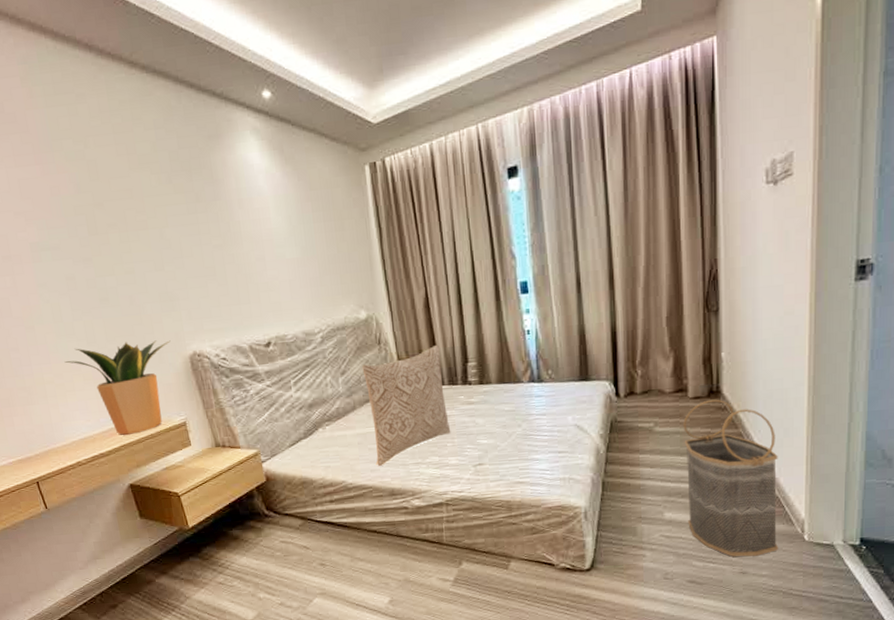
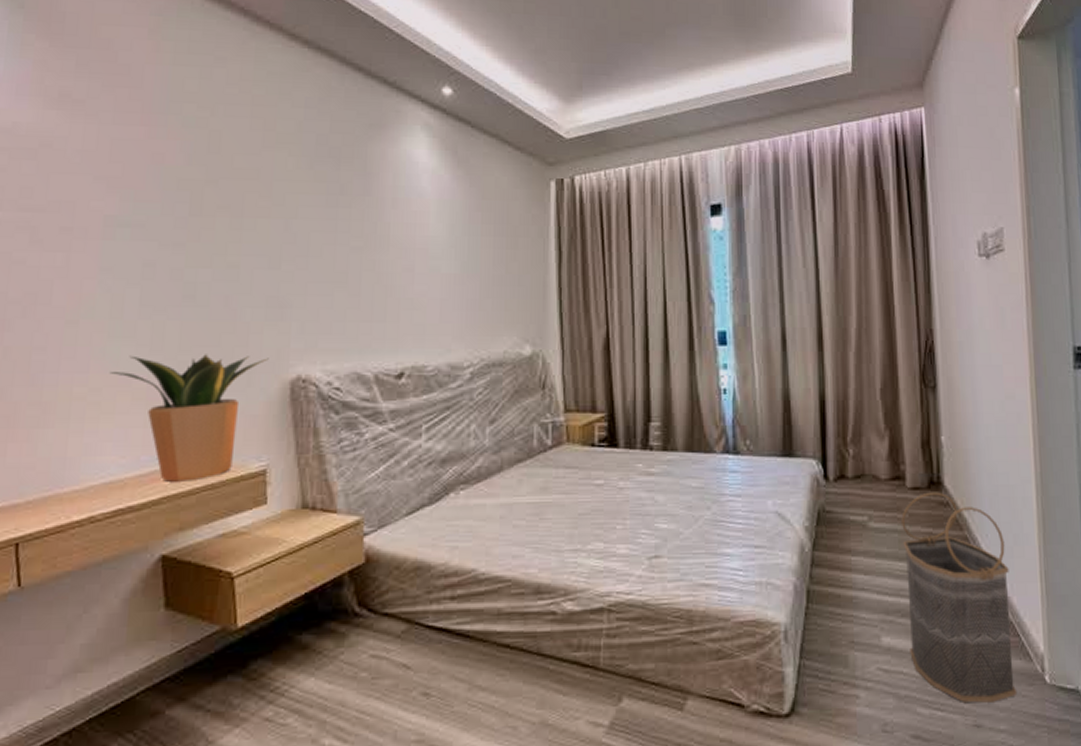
pillow: present [362,344,451,466] -> none [518,396,623,550]

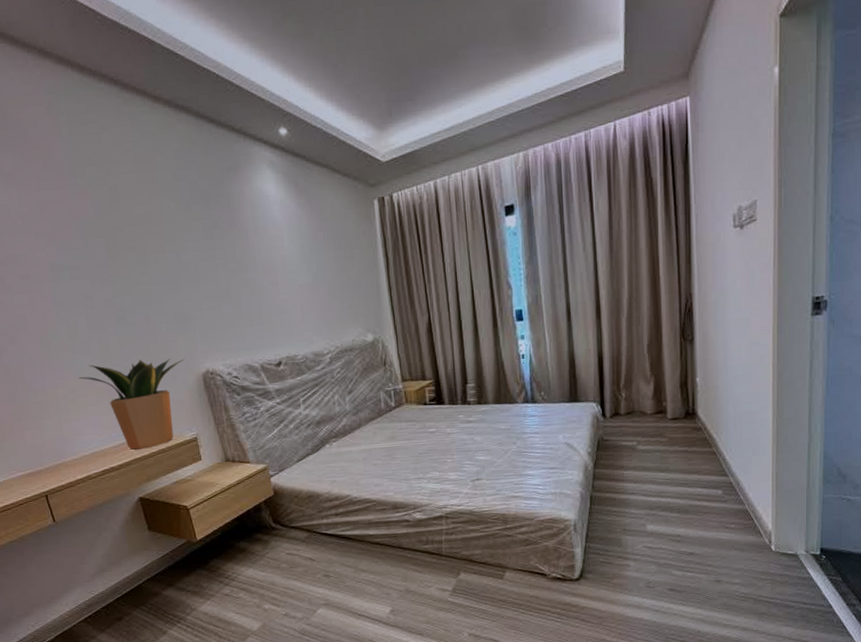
basket: present [901,492,1018,703] -> none [663,420,749,566]

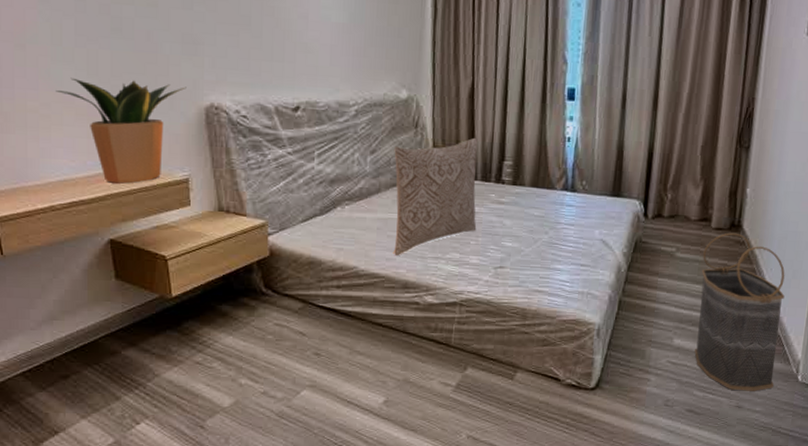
pillow: none [368,366,451,481] -> present [394,137,478,255]
basket: none [663,420,749,566] -> present [694,232,785,391]

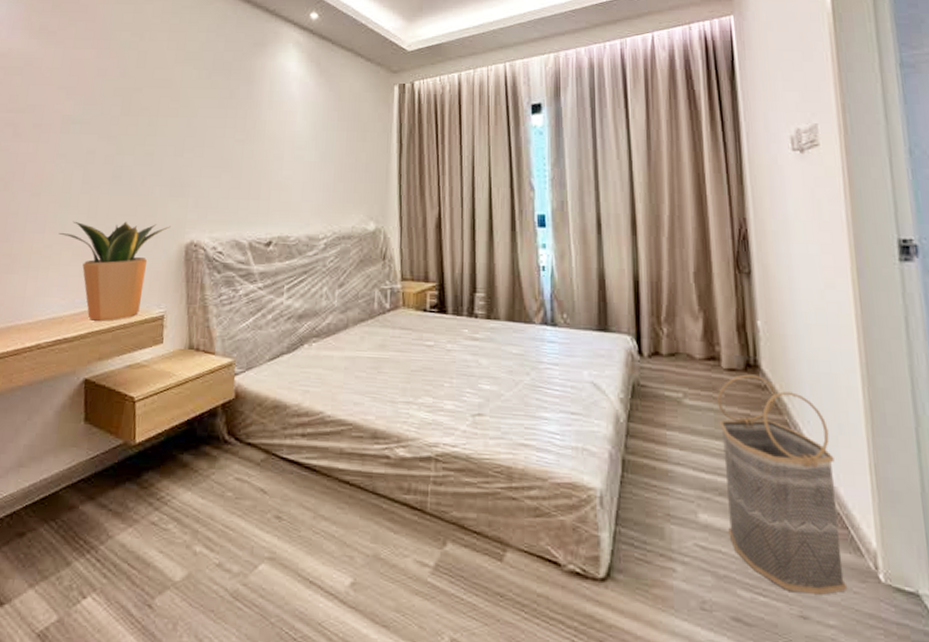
pillow: present [394,137,478,255] -> none [362,268,450,399]

